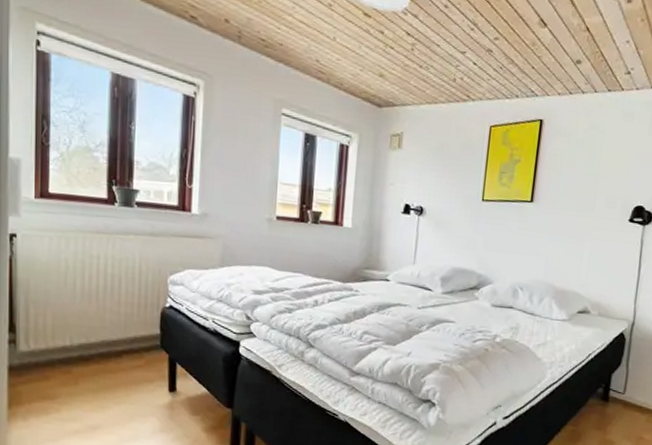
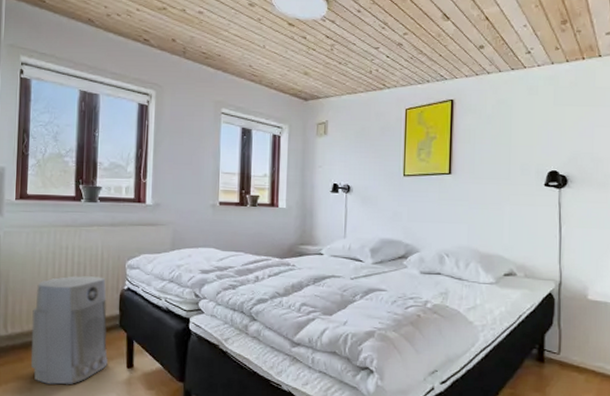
air purifier: none [57,289,147,407] -> present [30,275,108,385]

